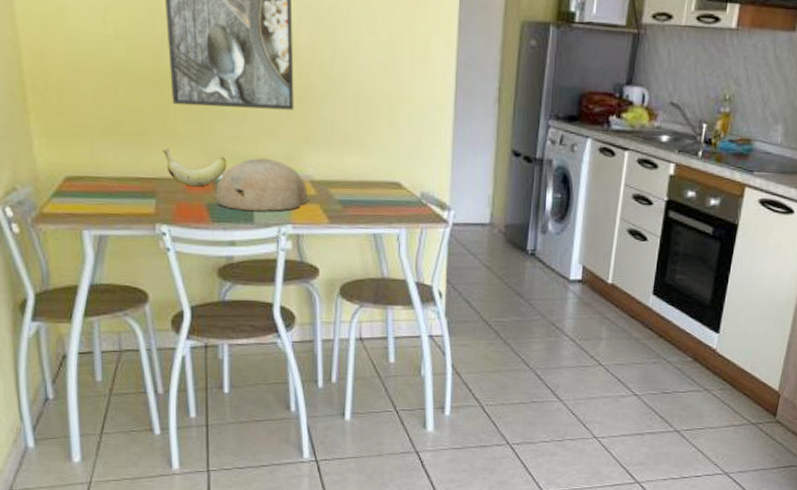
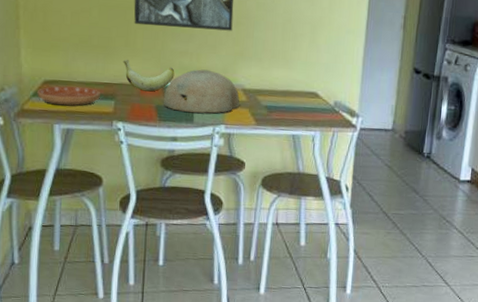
saucer: none [58,183,137,207] -> present [37,86,100,106]

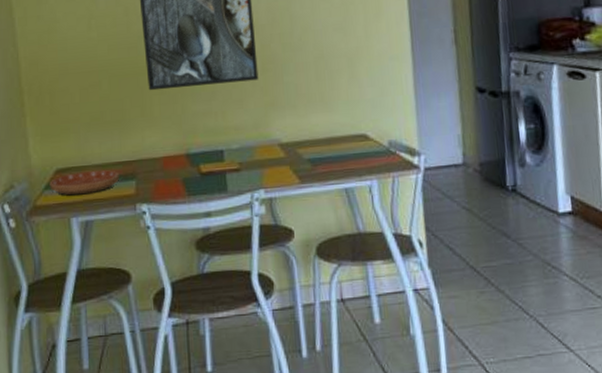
banana: present [123,59,175,92] -> none [140,130,200,164]
bowl: present [164,69,240,114] -> none [190,128,279,181]

